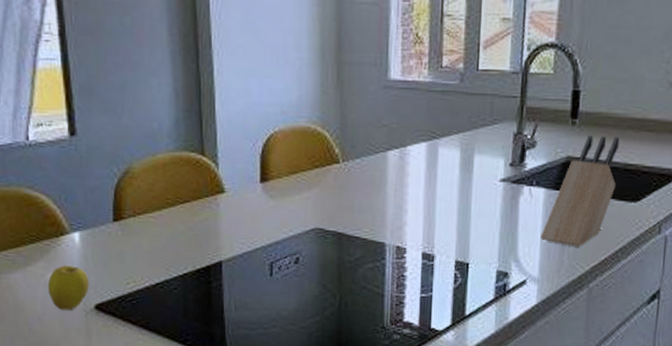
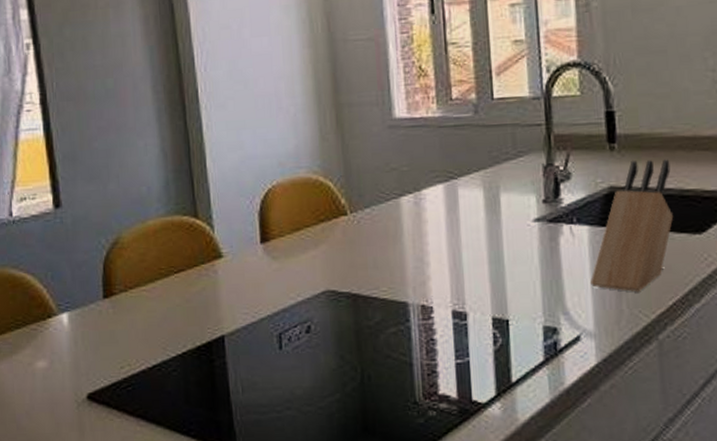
apple: present [47,265,89,310] -> none [35,351,80,403]

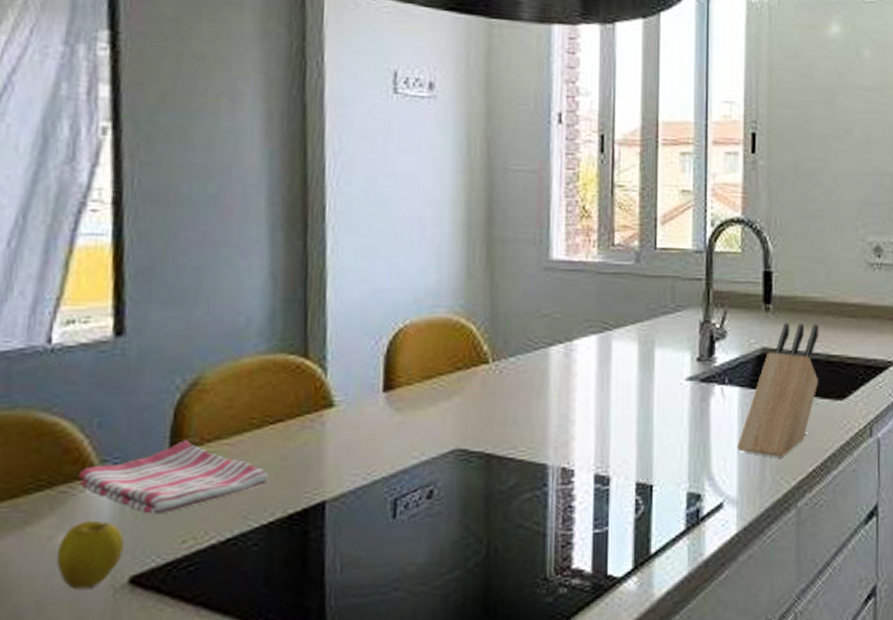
apple: none [35,351,80,403] -> present [56,520,124,589]
dish towel: none [43,288,178,347] -> present [78,440,268,515]

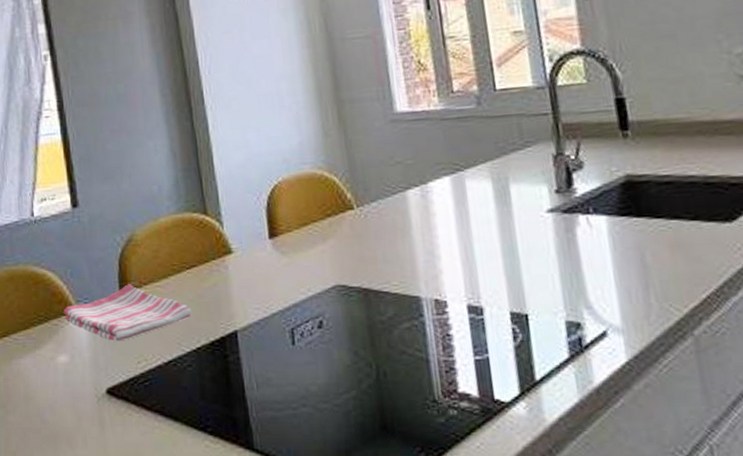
apple: present [56,520,124,589] -> none [57,346,100,397]
knife block: present [737,322,819,458] -> none [613,145,699,285]

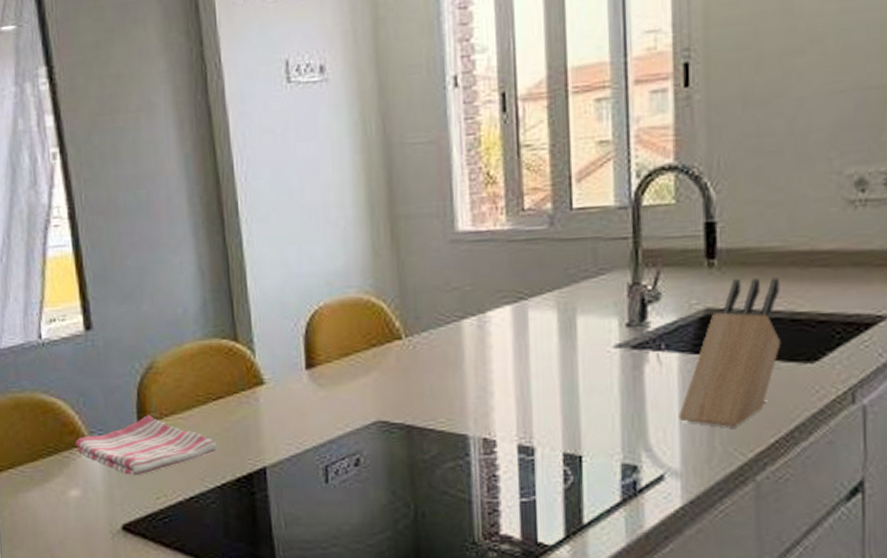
knife block: none [613,145,699,285] -> present [679,277,781,428]

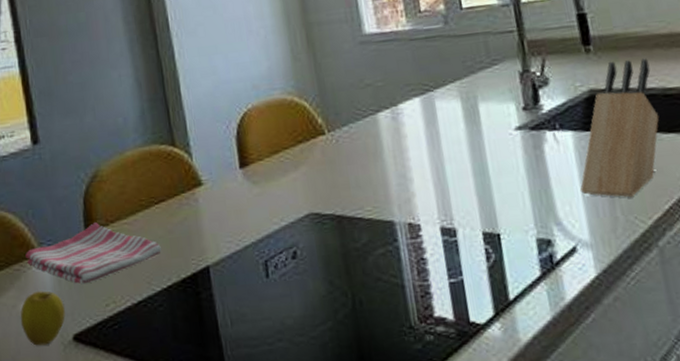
apple: none [68,479,115,532] -> present [20,291,65,346]

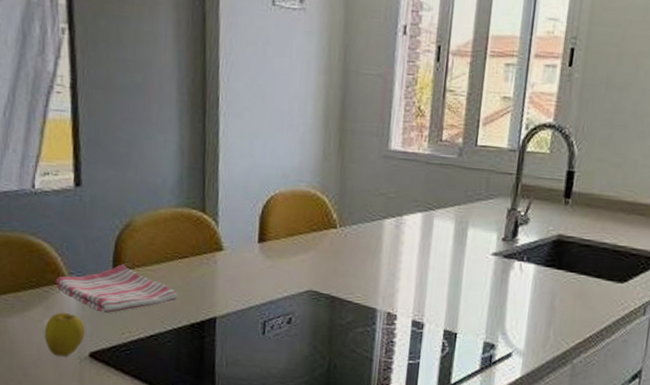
knife block: present [580,58,660,198] -> none [528,215,611,324]

